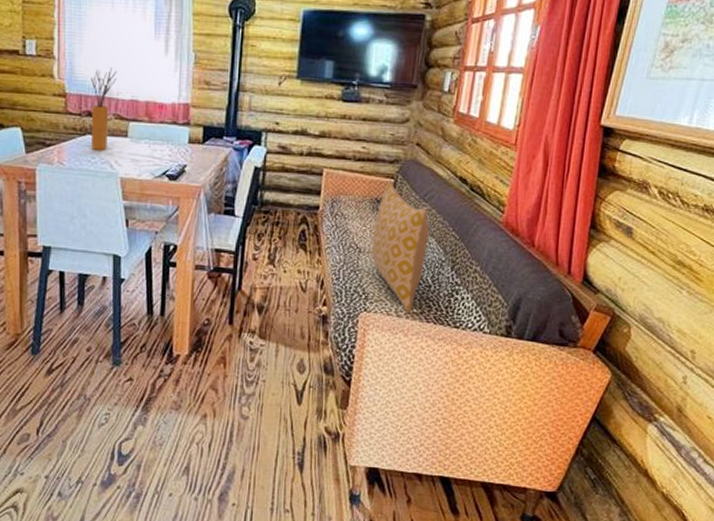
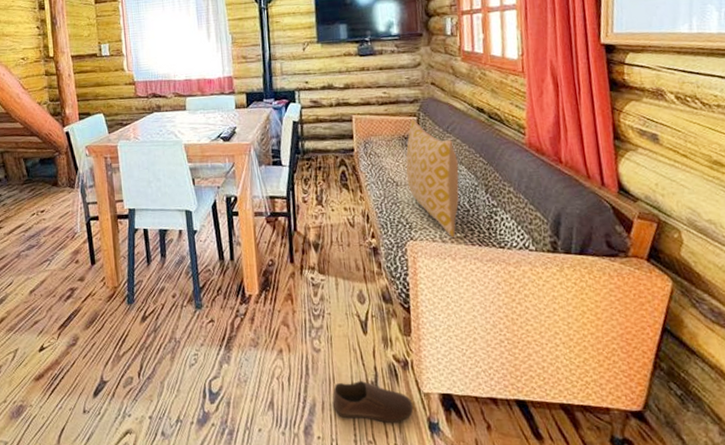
vase: present [91,67,117,151] -> none [153,56,173,125]
shoe: none [253,450,338,494] -> present [332,380,414,424]

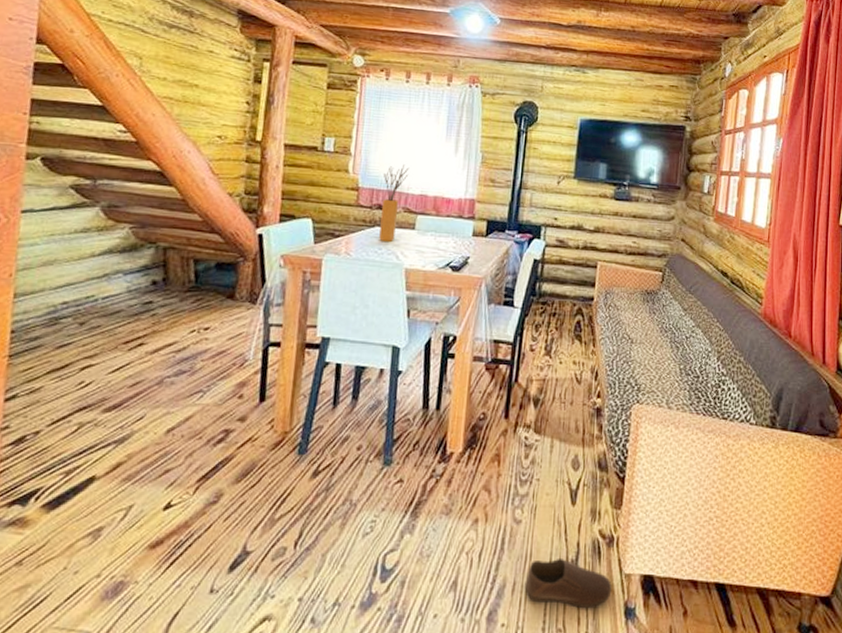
vase: none [153,56,173,125] -> present [379,164,410,243]
pillow: present [406,120,460,238] -> none [642,275,696,404]

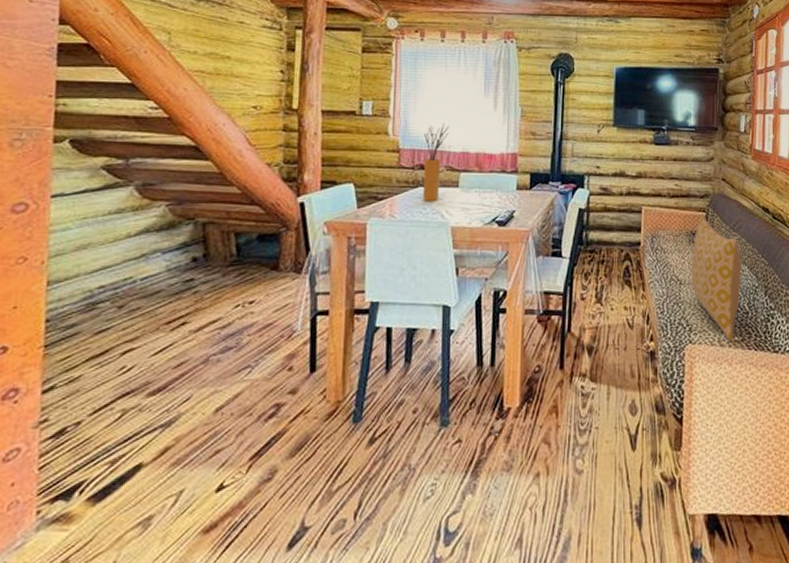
shoe: present [524,557,612,609] -> none [590,504,677,554]
pillow: none [642,275,696,404] -> present [691,215,742,341]

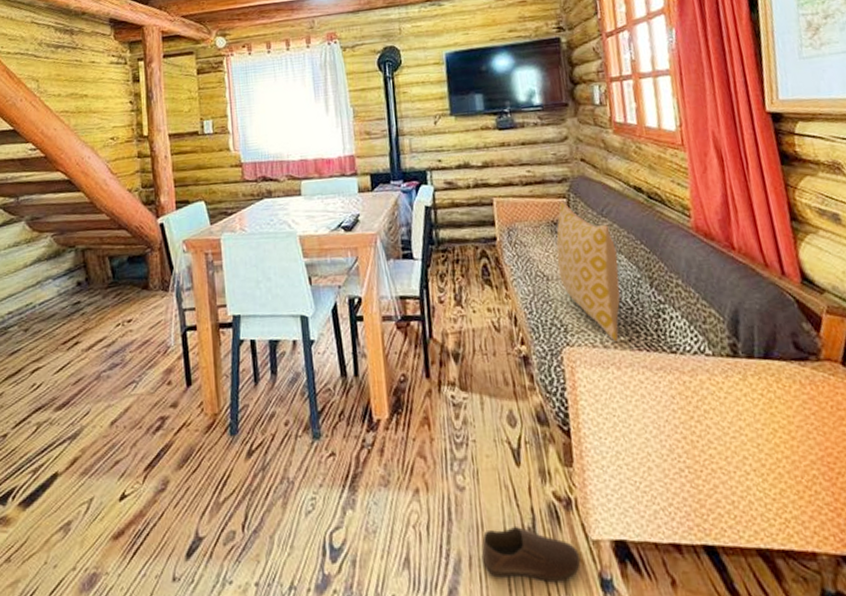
vase: present [423,123,450,202] -> none [263,133,286,213]
shoe: none [590,504,677,554] -> present [481,525,581,583]

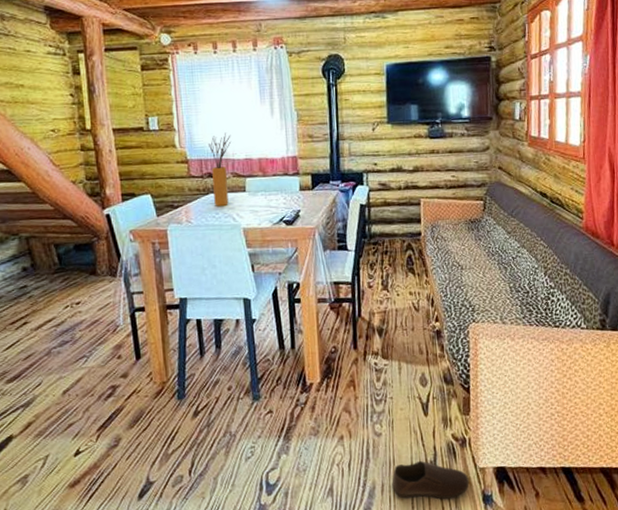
vase: none [263,133,286,213] -> present [209,132,232,207]
pillow: present [556,202,621,342] -> none [471,203,521,319]

